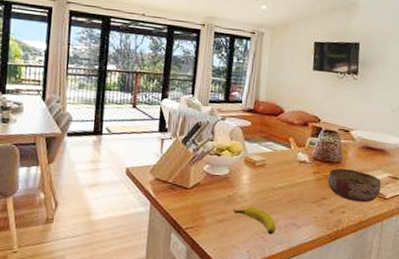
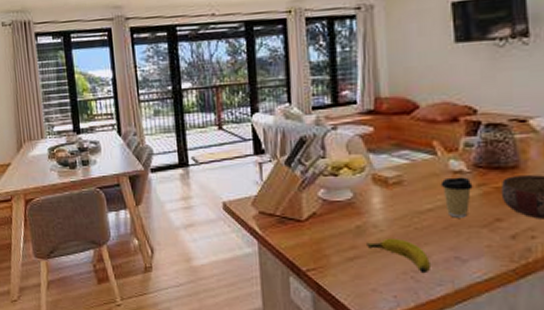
coffee cup: none [290,165,311,195] -> present [440,177,473,218]

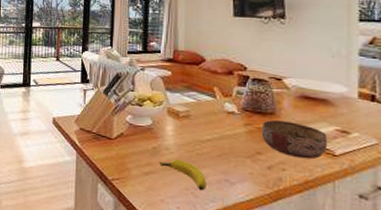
coffee cup: present [440,177,473,218] -> none [218,116,241,149]

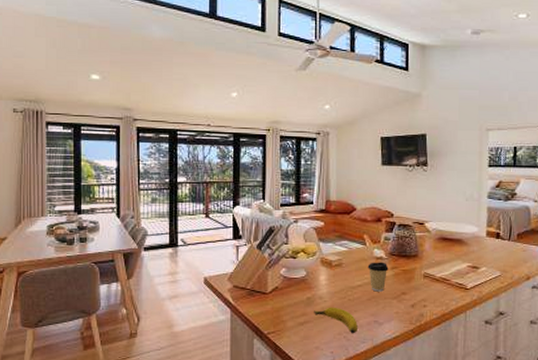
coffee cup: none [218,116,241,149] -> present [367,262,389,292]
bowl: present [261,120,328,160] -> none [406,262,461,295]

